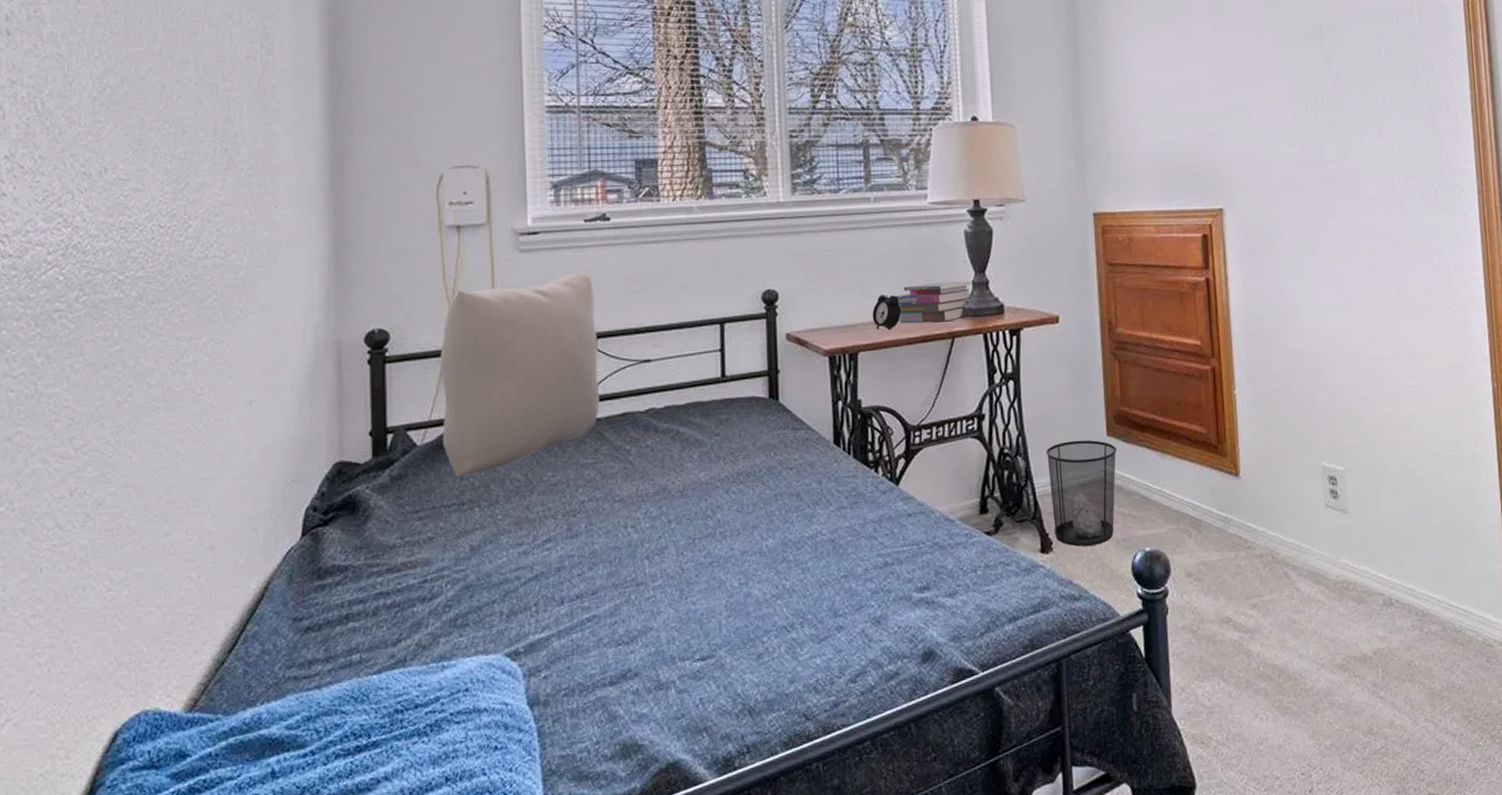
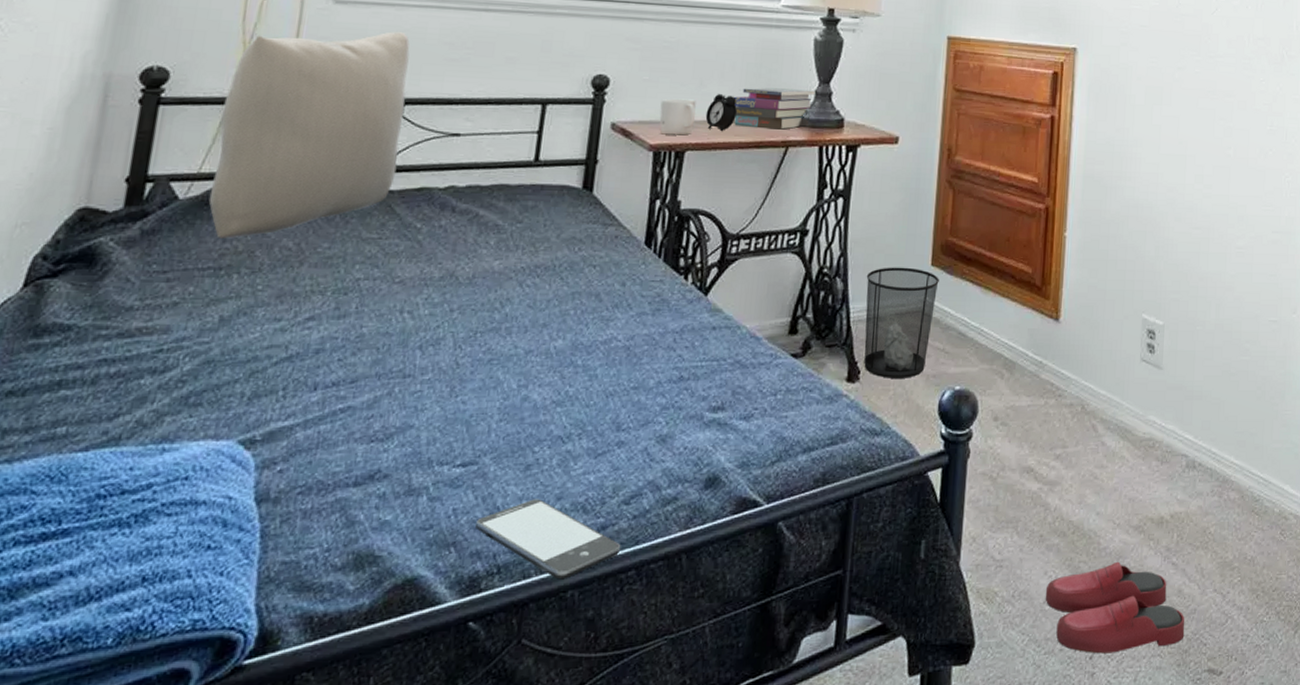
smartphone: none [721,684,855,754] -> present [474,499,621,580]
mug: none [829,303,863,339] -> present [659,98,696,135]
slippers: none [1258,699,1401,787] -> present [1045,561,1185,654]

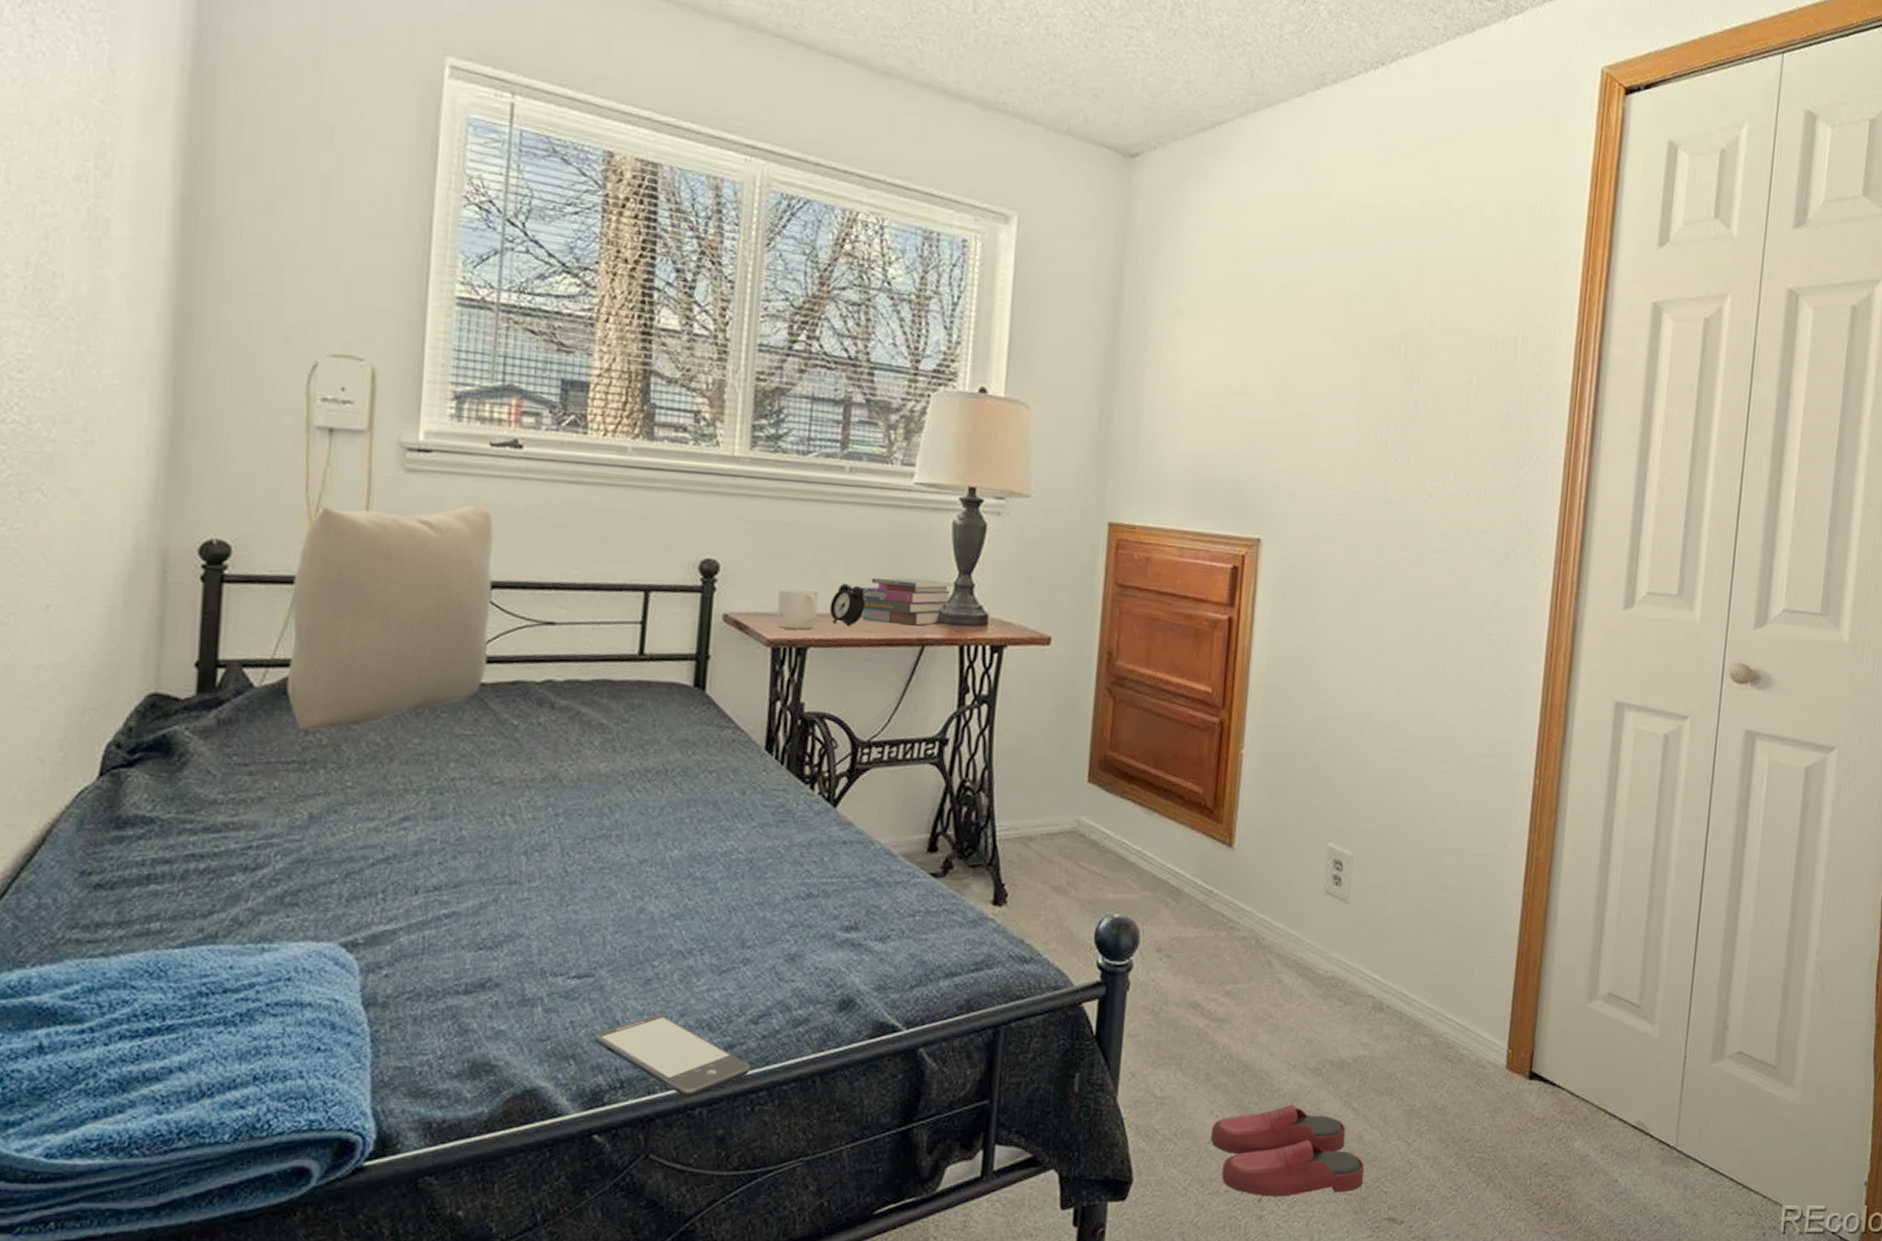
waste bin: present [864,267,939,378] -> none [1012,782,1097,904]

